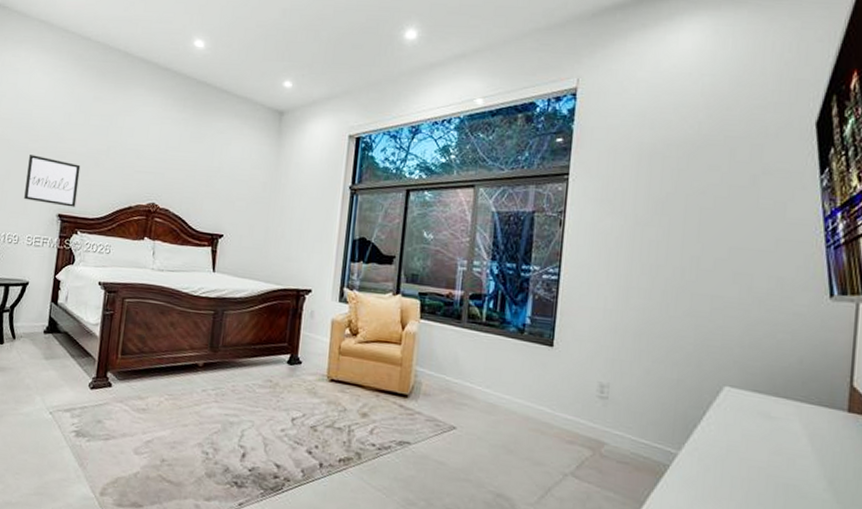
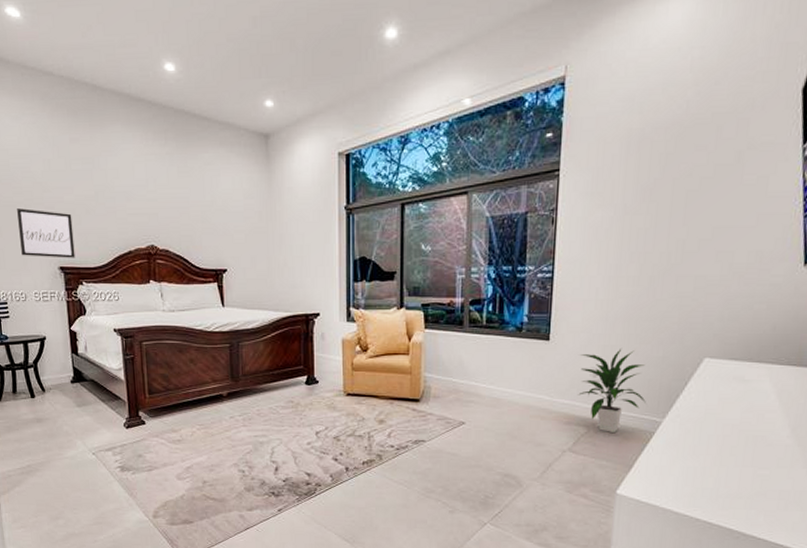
indoor plant: none [583,365,659,460] -> present [578,349,646,432]

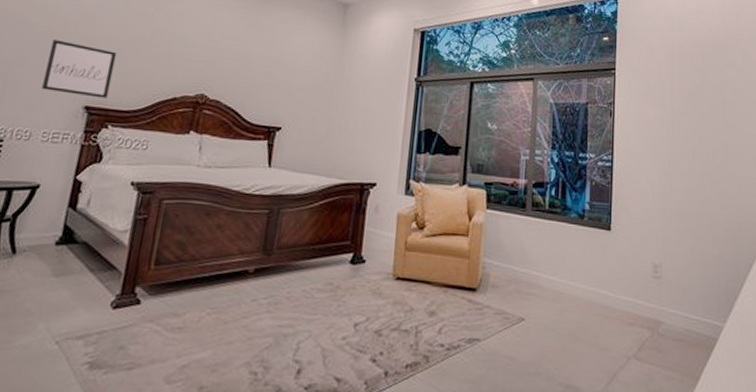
indoor plant: present [578,349,646,432] -> none [640,244,706,337]

